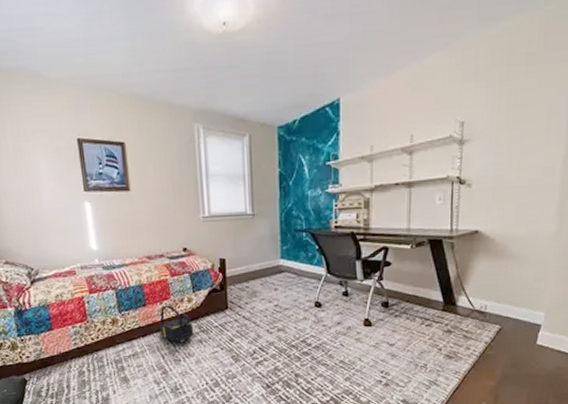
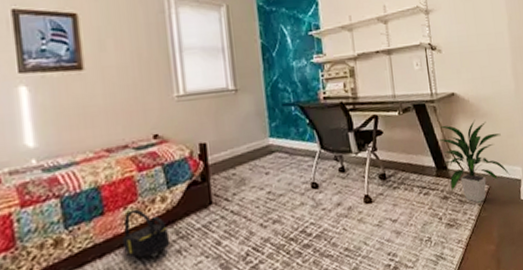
indoor plant: none [451,259,529,341] -> present [438,119,510,203]

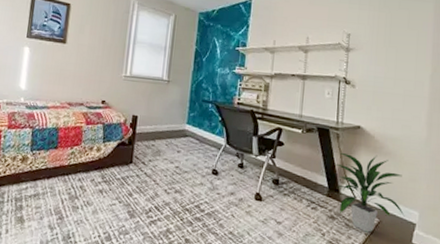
backpack: present [123,209,171,258] -> none [64,151,97,190]

